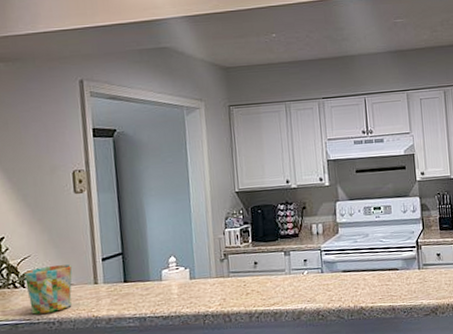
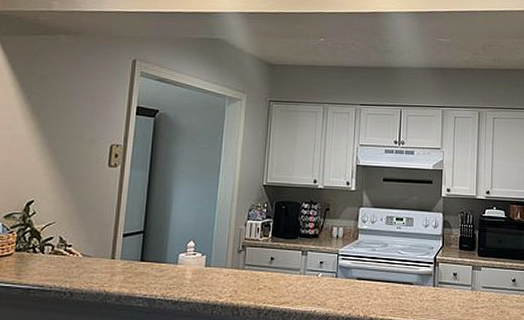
mug: present [24,264,73,315] -> none [45,235,93,282]

